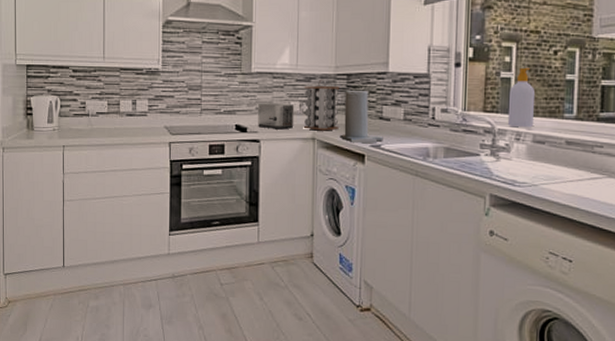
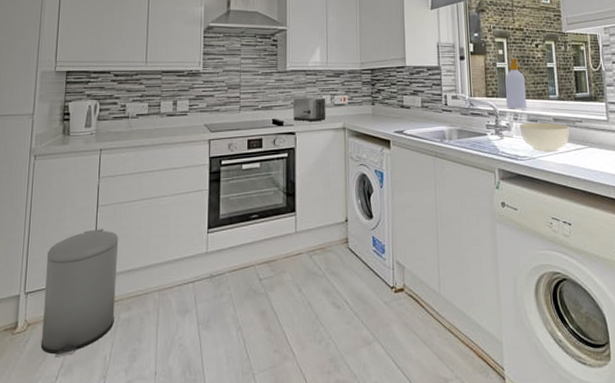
pedal bin: none [21,222,85,333] -> present [40,229,119,357]
spice rack: present [303,79,340,131] -> none [334,74,366,121]
paper towel: present [340,91,383,144] -> none [368,83,405,131]
bowl: none [522,144,586,180] -> present [520,122,570,152]

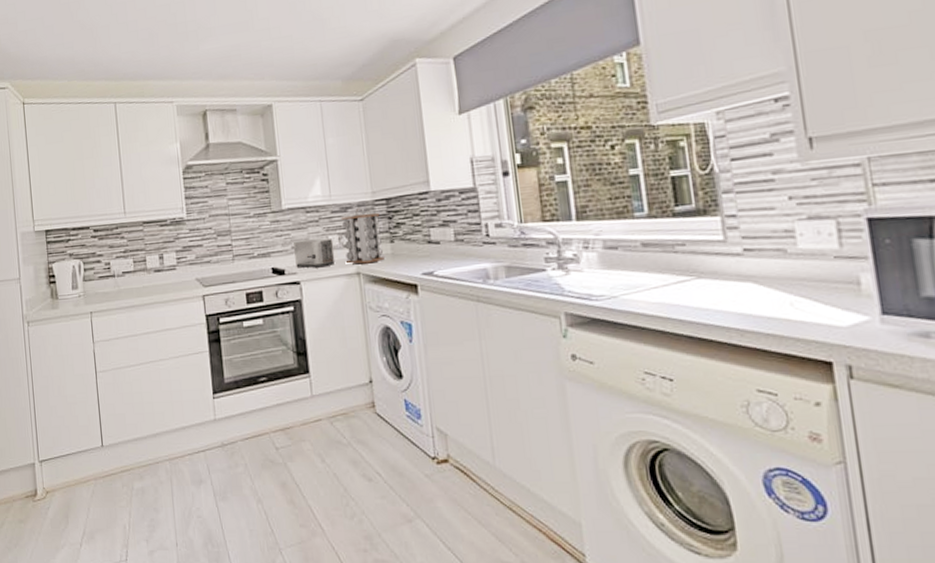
pedal bin: present [40,229,119,357] -> none [54,396,129,525]
spice rack: none [334,74,366,121] -> present [340,207,385,265]
soap bottle: present [504,58,526,109] -> none [567,167,601,235]
bowl: present [520,122,570,152] -> none [592,249,667,289]

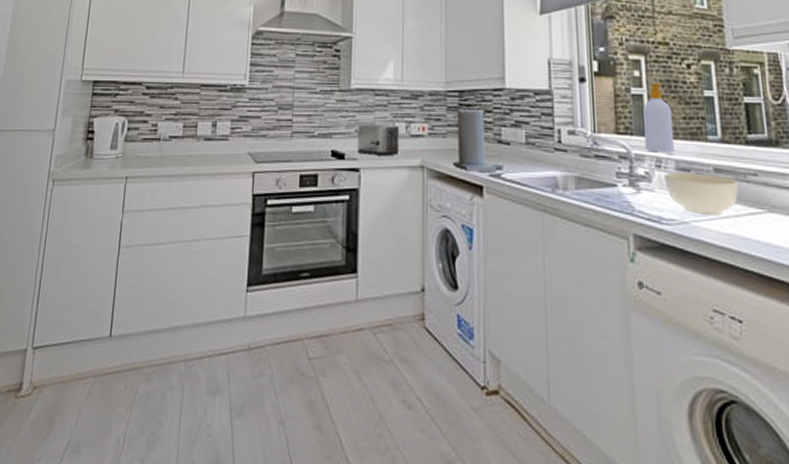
spice rack: present [340,207,385,265] -> none [410,96,452,158]
paper towel: none [386,214,435,274] -> present [453,110,503,173]
soap bottle: none [567,167,601,235] -> present [642,82,674,153]
bowl: none [592,249,667,289] -> present [664,172,739,216]

